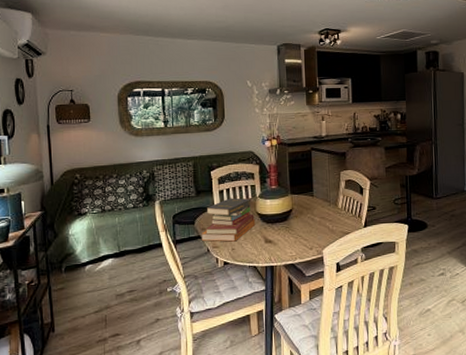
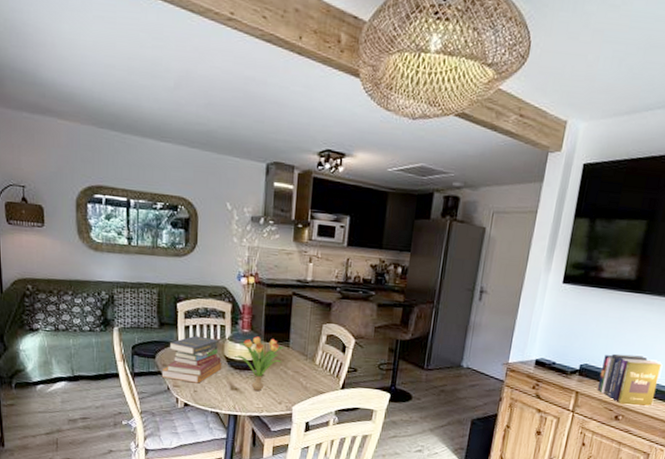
flower arrangement: none [266,191,309,240] -> present [235,336,285,391]

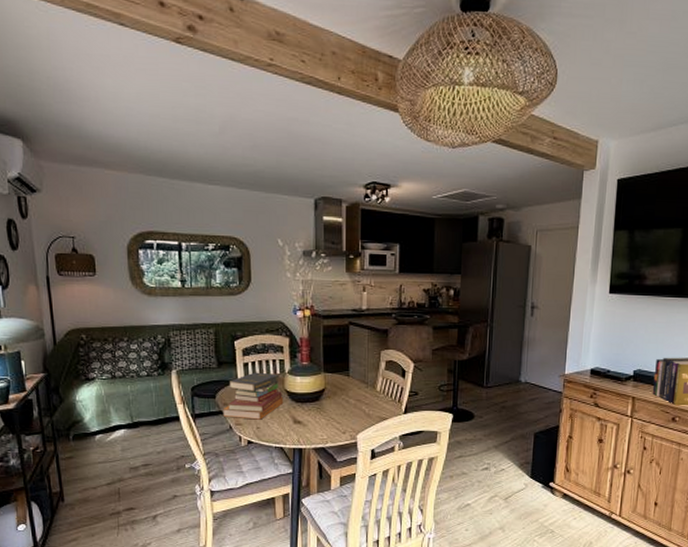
flower arrangement: present [235,336,285,391] -> none [296,368,345,422]

